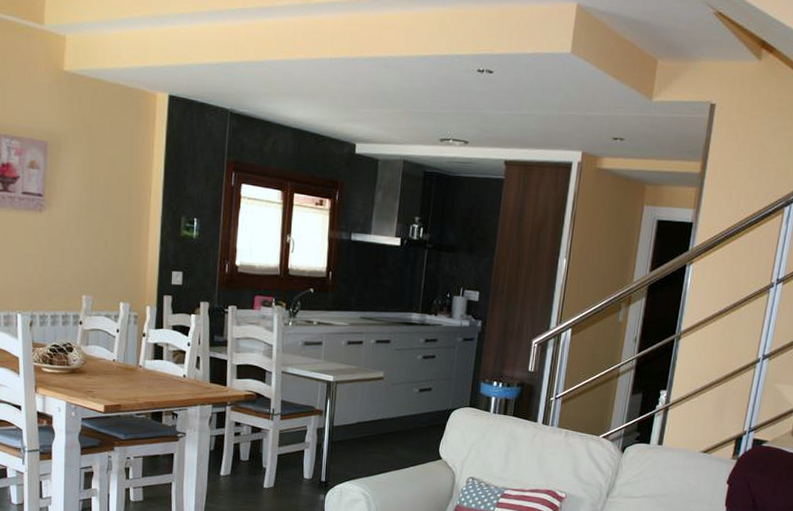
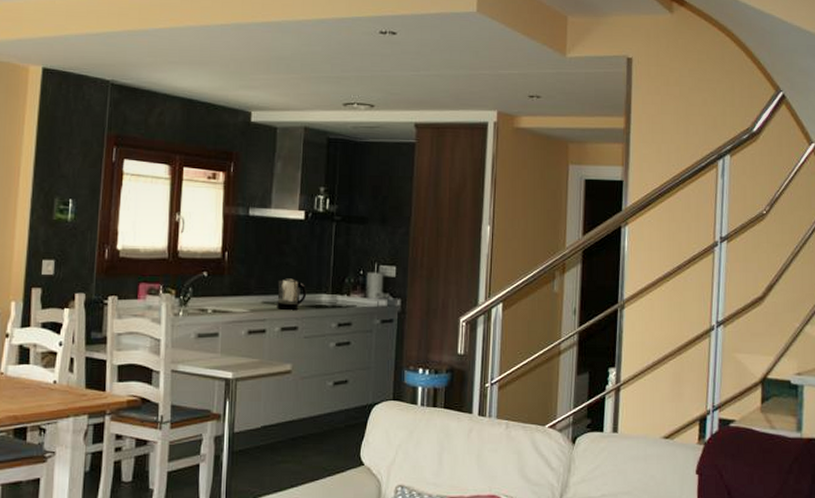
kettle: none [373,297,400,327] -> present [277,278,307,311]

